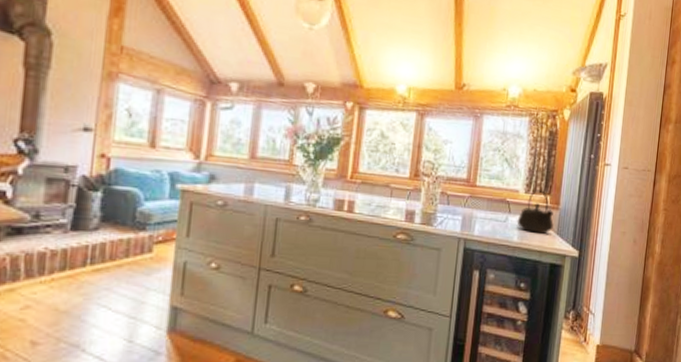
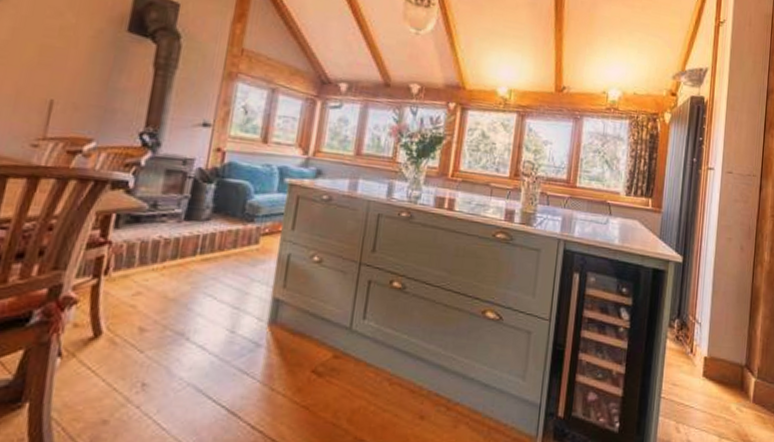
kettle: present [517,189,554,234] -> none [618,192,656,237]

